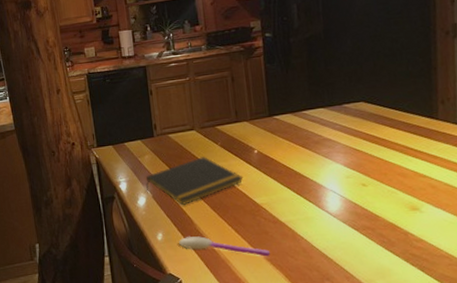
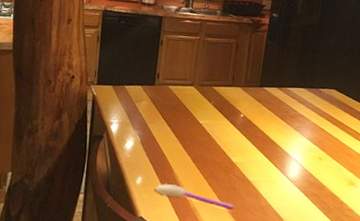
notepad: present [146,156,243,205] -> none [136,111,226,154]

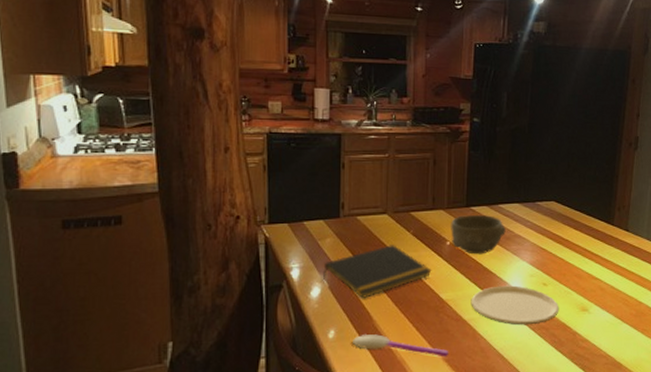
notepad: none [136,111,226,154] -> present [323,243,432,298]
bowl: none [245,93,291,128] -> present [451,214,506,255]
plate: none [256,155,331,192] -> present [471,285,559,325]

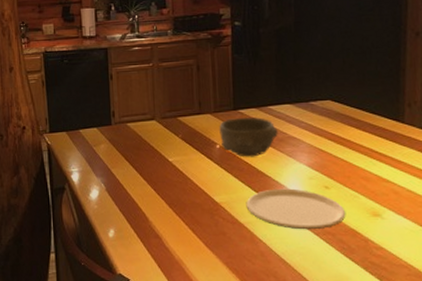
notepad: present [323,243,432,298] -> none [100,148,203,200]
spoon: present [353,333,449,357] -> none [131,233,227,260]

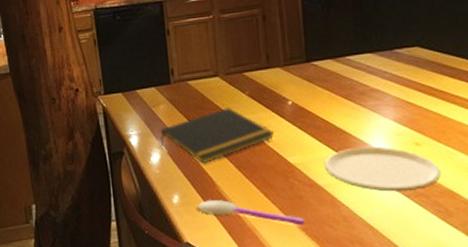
notepad: none [100,148,203,200] -> present [160,106,275,163]
spoon: none [131,233,227,260] -> present [198,199,306,226]
bowl: present [219,117,278,157] -> none [290,69,359,114]

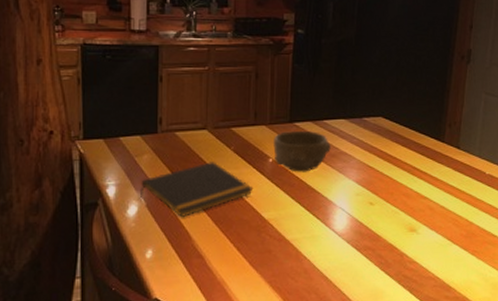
spoon: present [198,199,306,226] -> none [171,253,271,279]
bowl: none [290,69,359,114] -> present [273,130,331,172]
plate: present [324,146,442,192] -> none [294,204,387,246]

